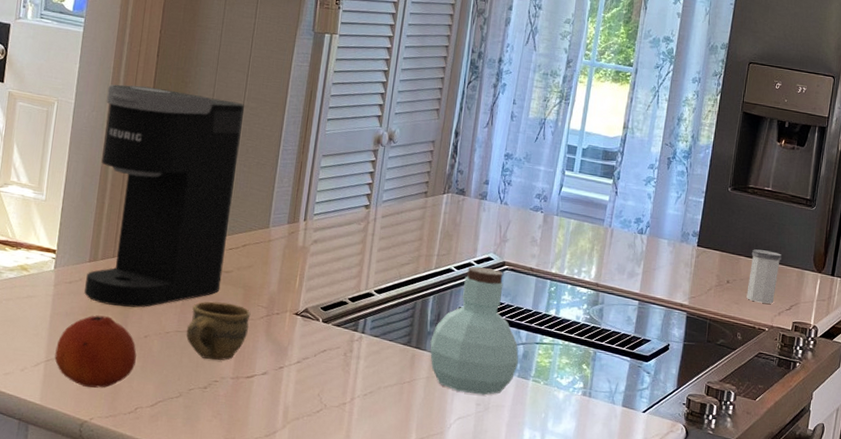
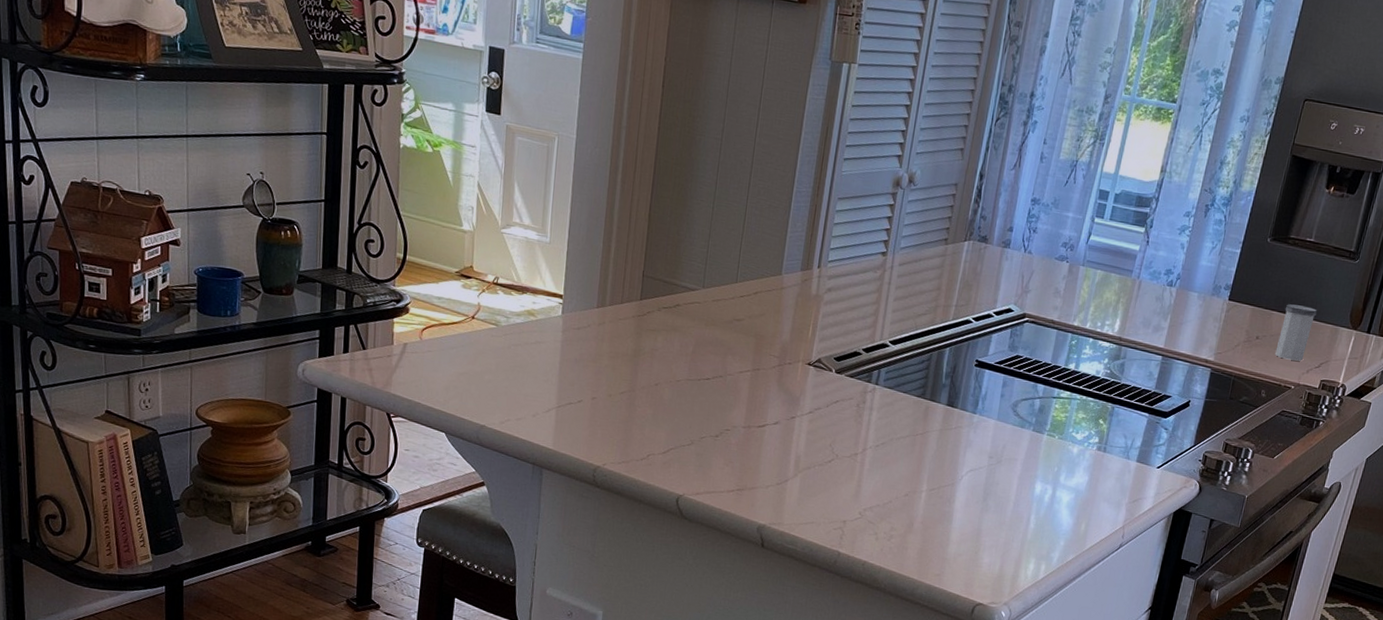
fruit: present [54,315,137,388] -> none [565,362,648,435]
coffee maker: present [84,84,245,308] -> none [593,118,757,355]
cup: present [186,301,251,361] -> none [697,350,763,410]
jar: present [430,266,519,396] -> none [944,317,1035,449]

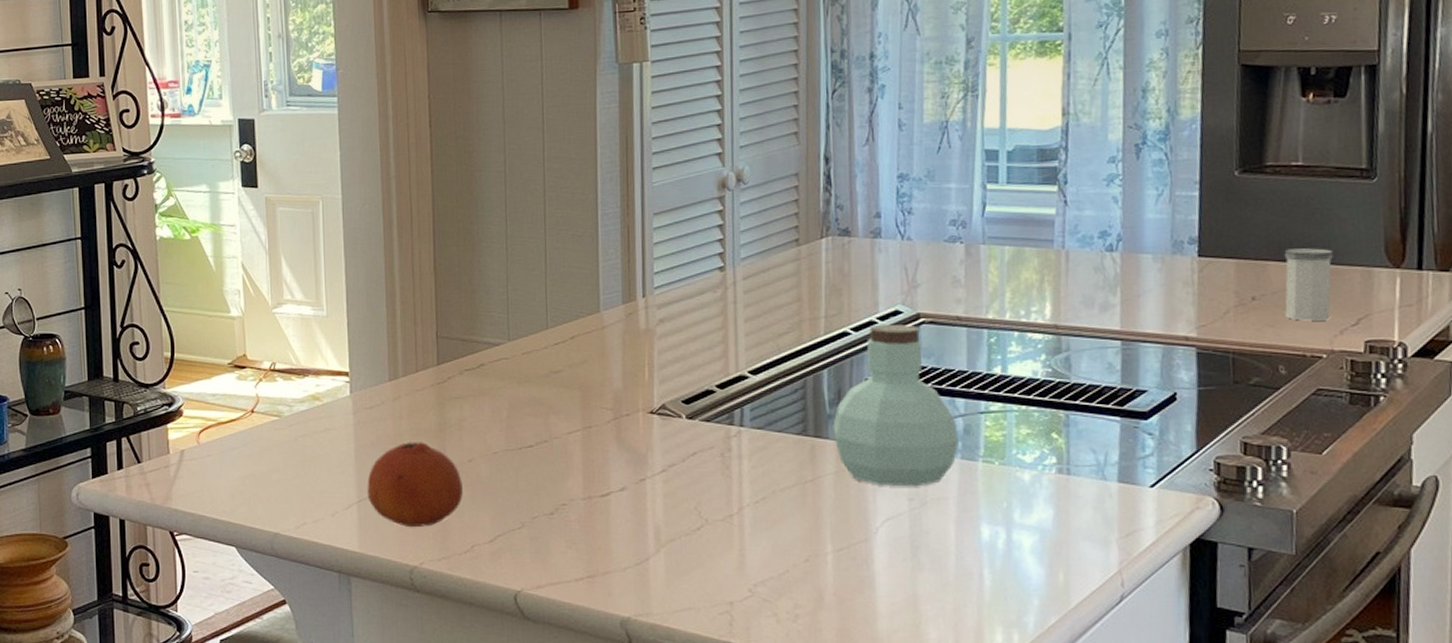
fruit: none [565,362,648,435] -> present [367,442,463,528]
jar: none [944,317,1035,449] -> present [833,324,959,487]

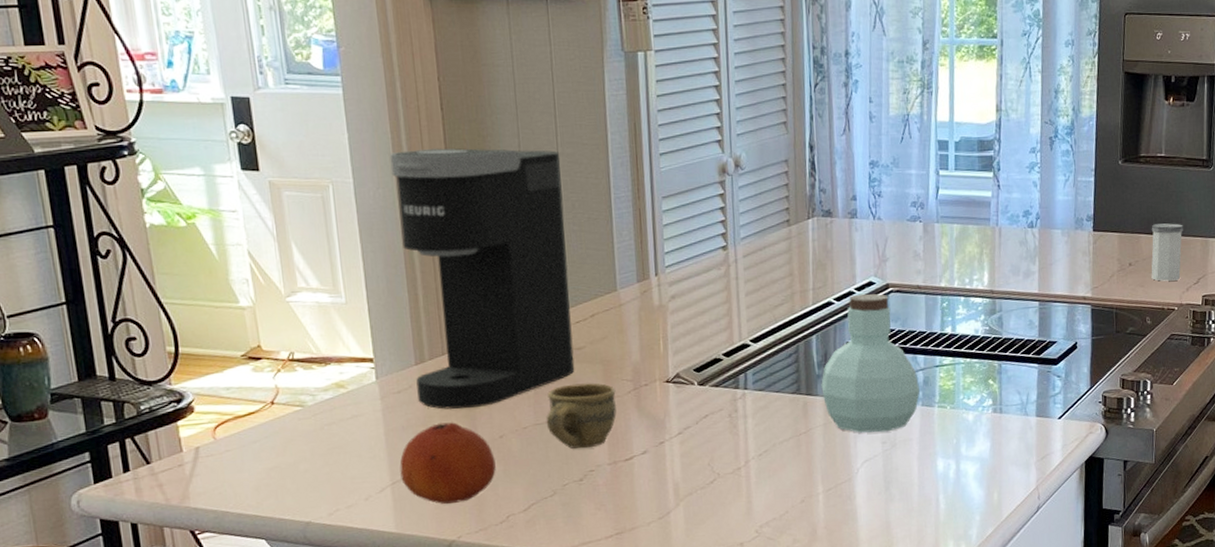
coffee maker: none [377,164,551,429] -> present [389,148,575,409]
cup: none [517,409,594,480] -> present [546,383,617,449]

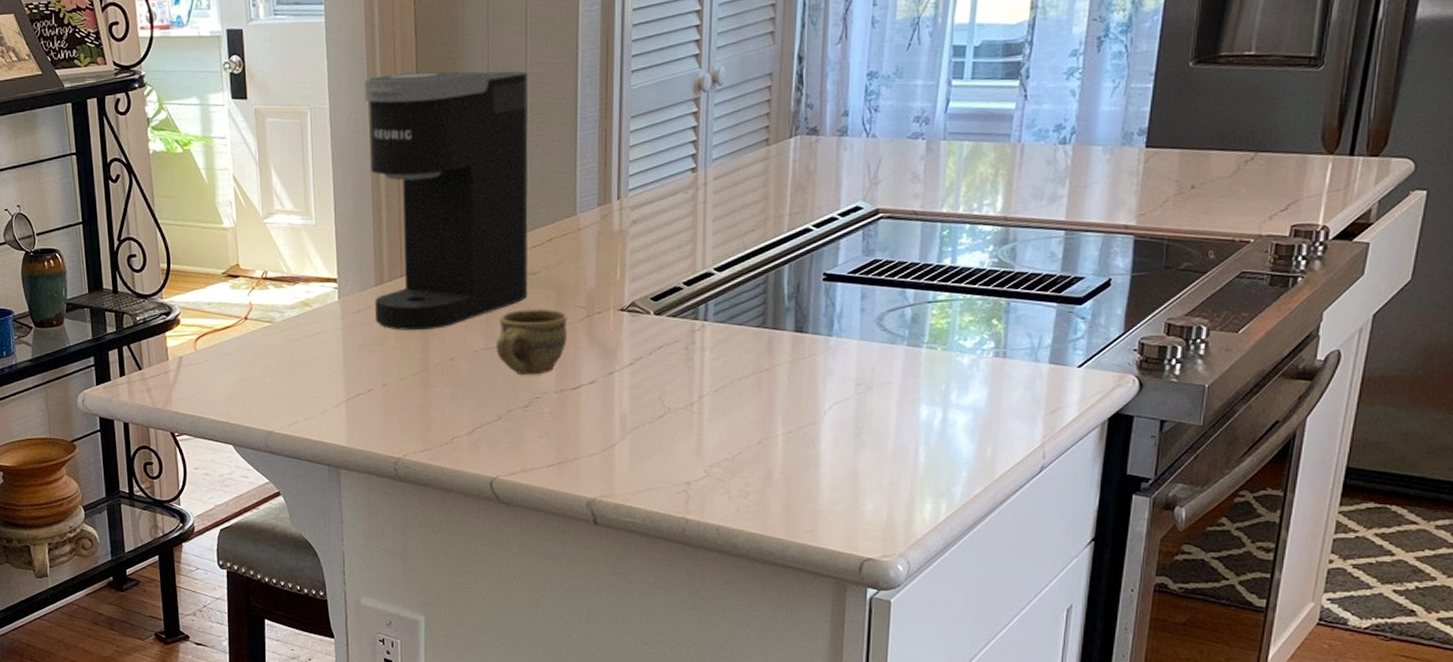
fruit: present [399,422,496,505] -> none [354,343,444,423]
jar: present [821,293,920,433] -> none [790,219,906,373]
salt shaker: present [1151,223,1183,281] -> none [1220,136,1272,208]

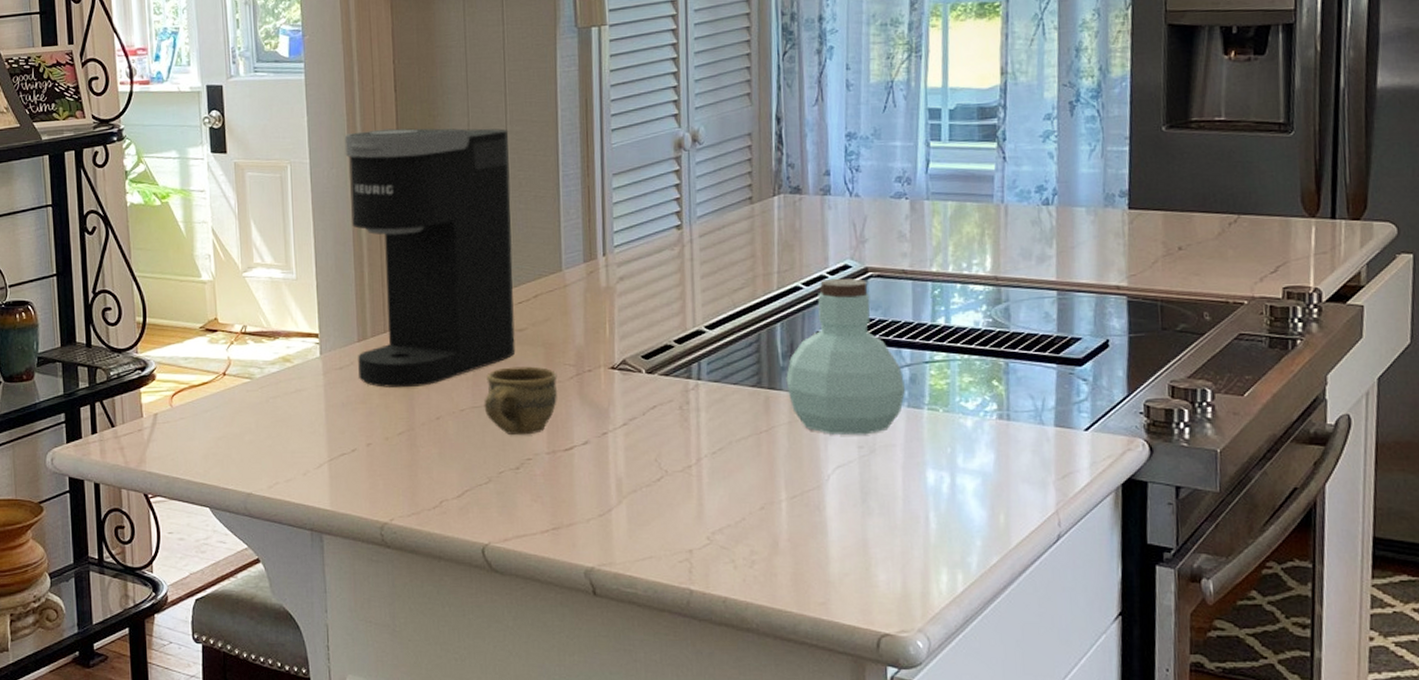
jar: none [790,219,906,373] -> present [786,278,905,435]

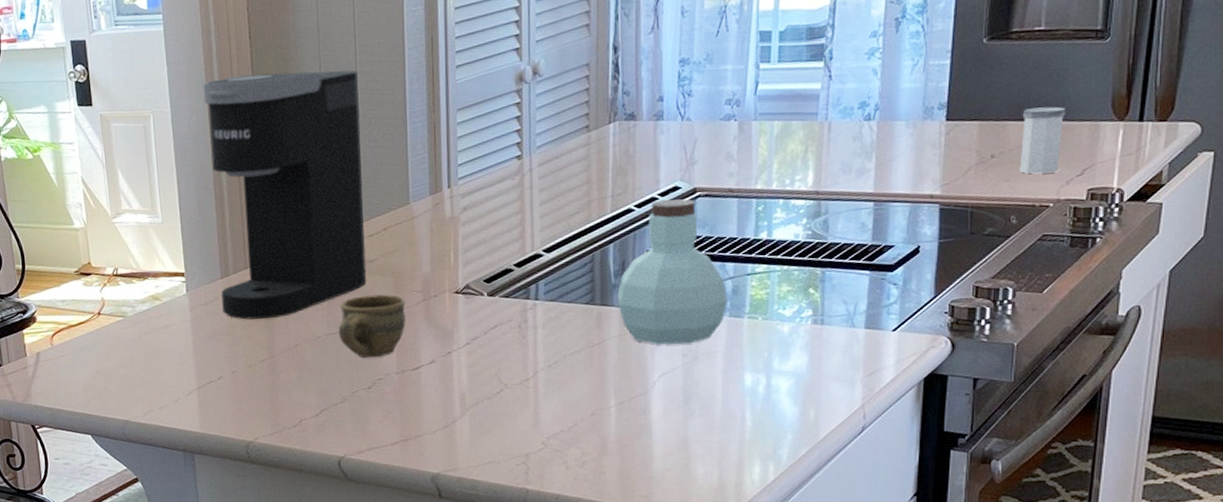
salt shaker: none [1208,199,1253,269] -> present [1019,106,1065,174]

